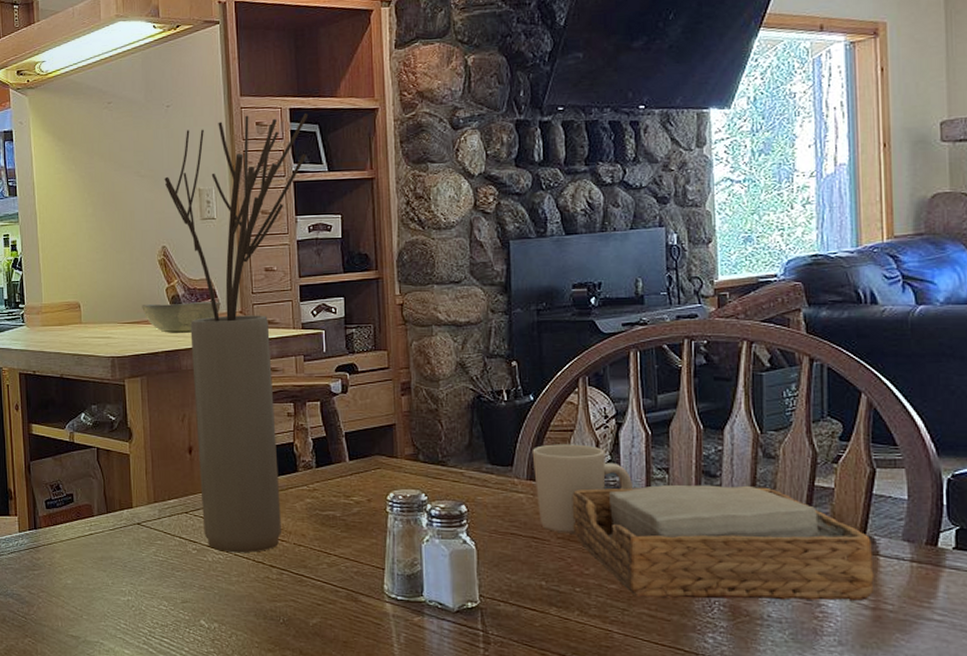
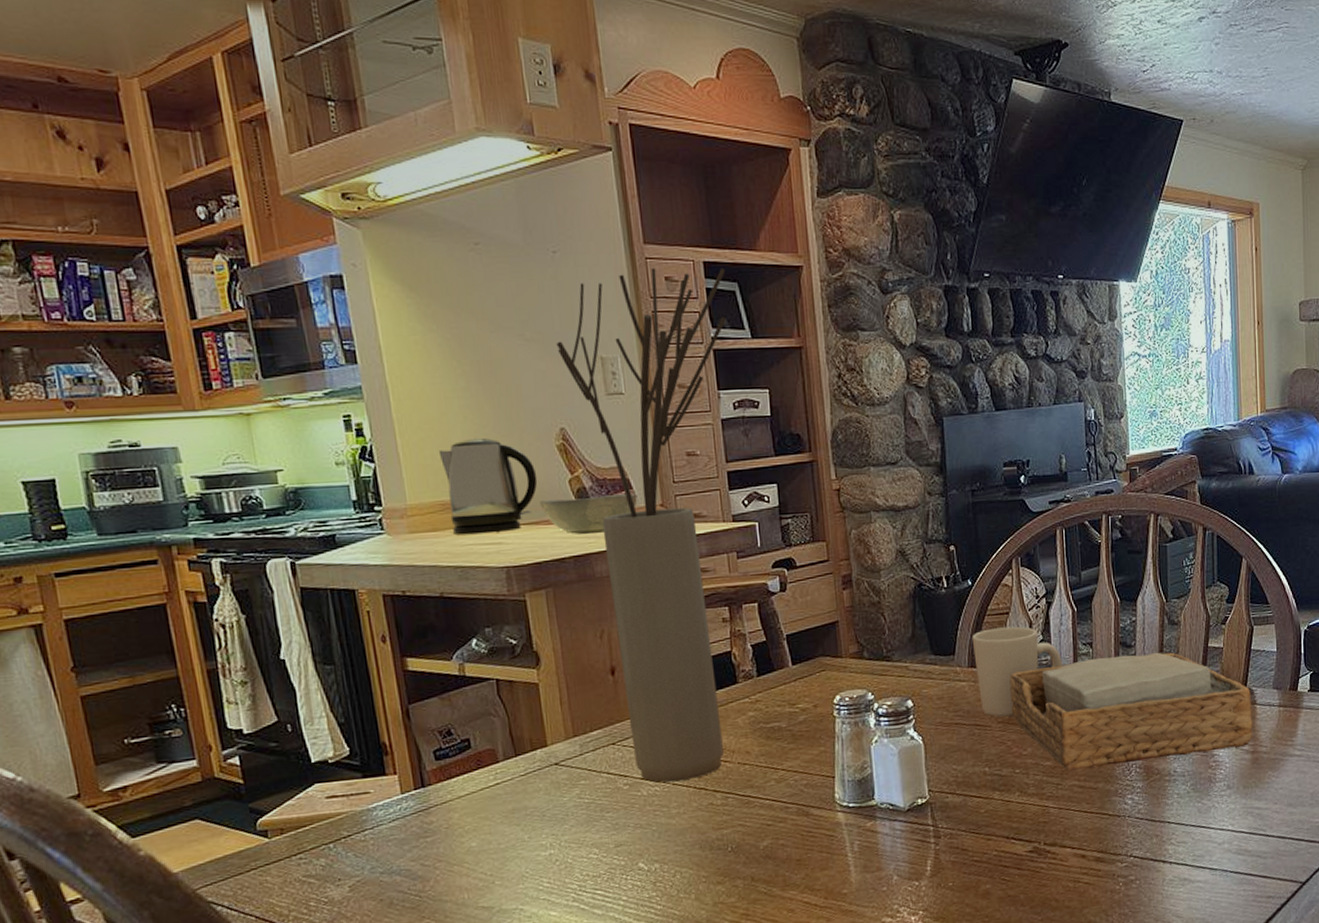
kettle: none [68,254,141,330] -> present [438,438,538,536]

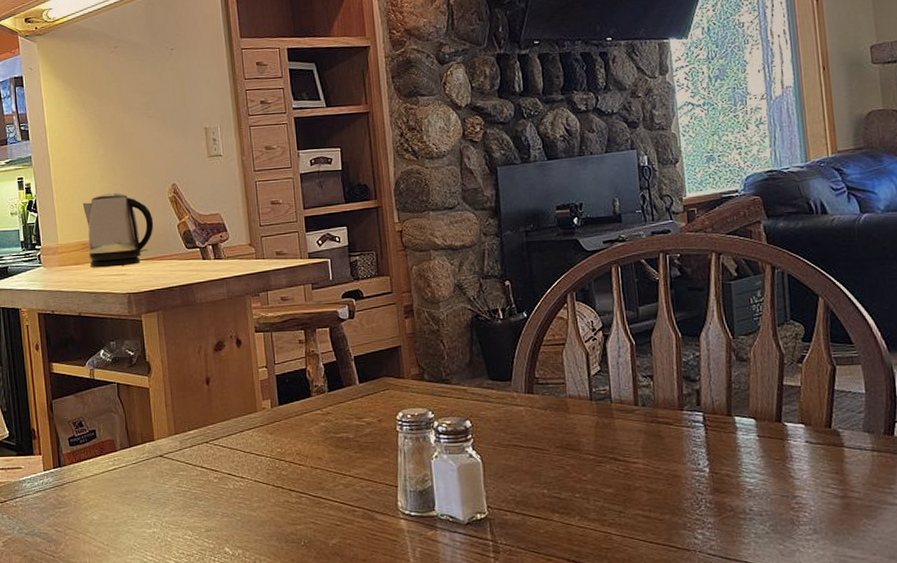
bowl: present [540,494,638,535] -> none [155,235,231,269]
vase: present [556,267,727,783] -> none [171,52,306,479]
mug: present [972,626,1062,718] -> none [528,357,621,442]
napkin holder: present [1009,652,1253,770] -> none [567,388,842,500]

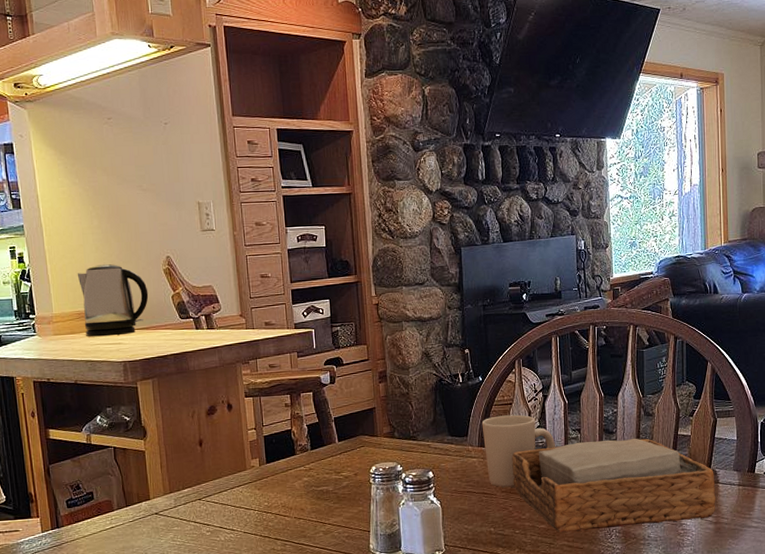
mug: none [528,357,621,442] -> present [481,414,555,488]
napkin holder: none [567,388,842,500] -> present [512,438,716,533]

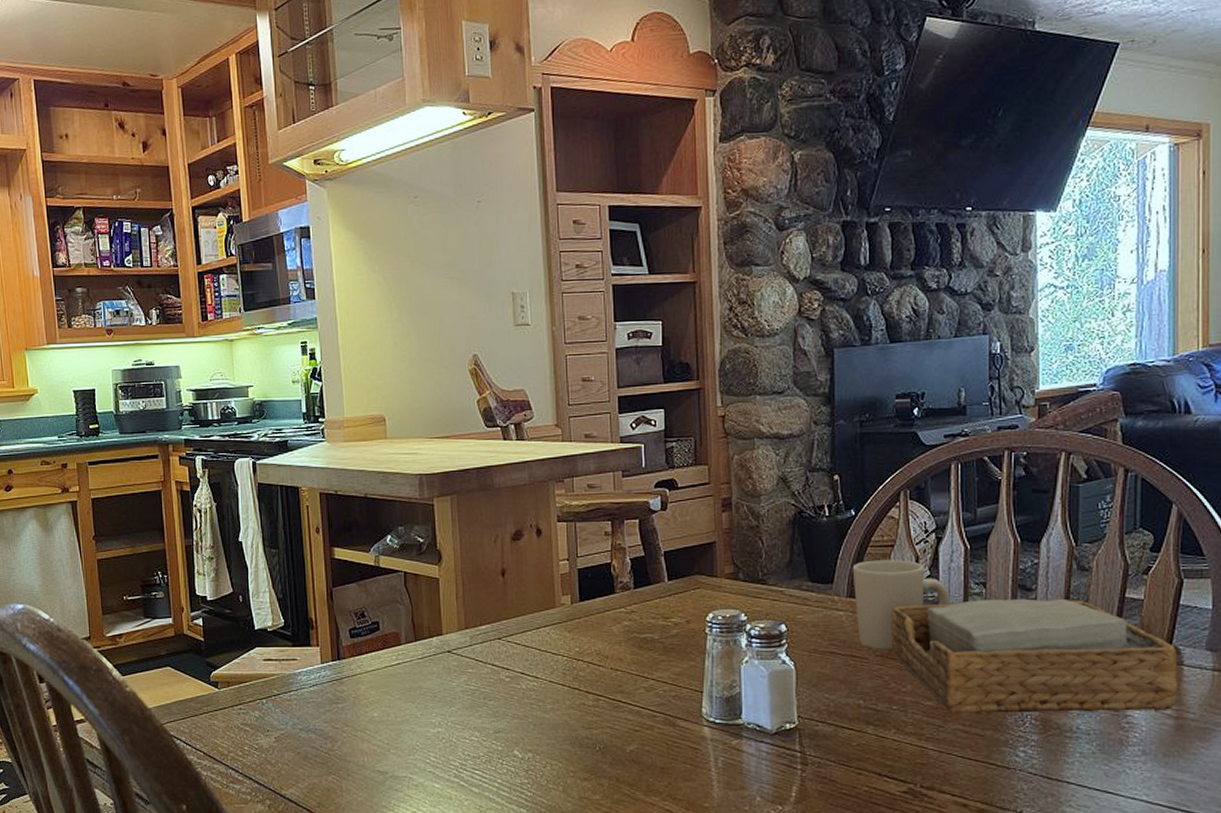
kettle: present [77,264,149,337] -> none [372,363,451,445]

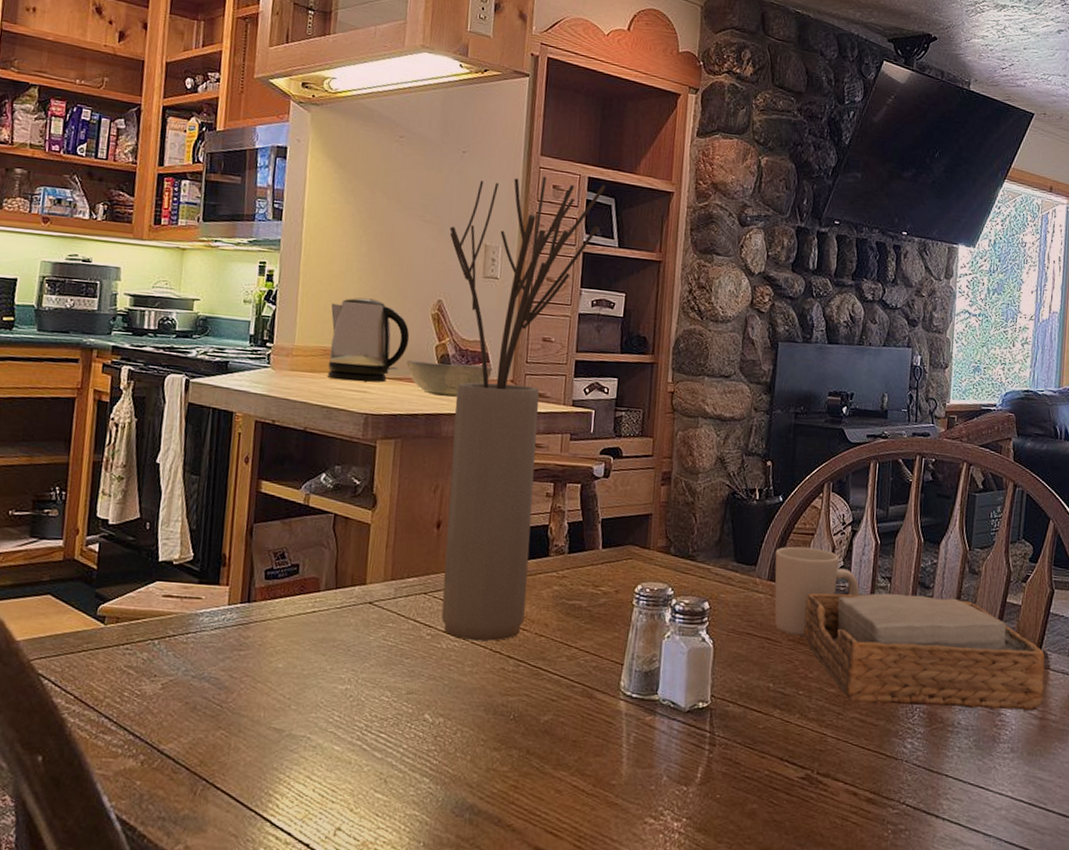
kettle: none [372,363,451,445] -> present [327,297,410,383]
bowl: none [451,414,535,450] -> present [406,360,492,398]
vase: none [475,210,629,680] -> present [441,176,606,641]

